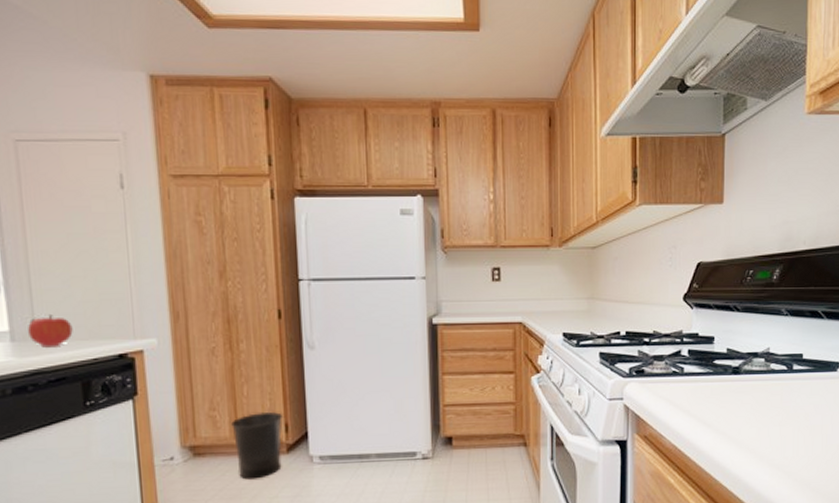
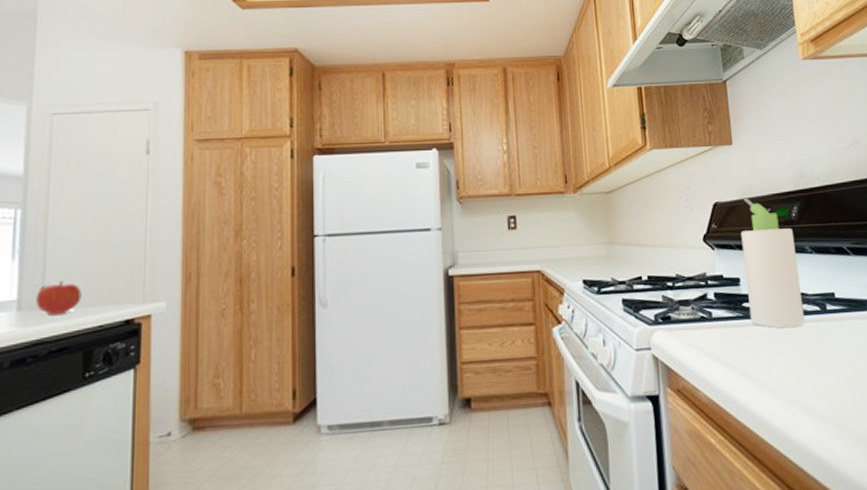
waste bin: present [231,411,282,479] -> none [236,376,290,456]
bottle: none [720,258,773,385] -> present [740,197,806,329]

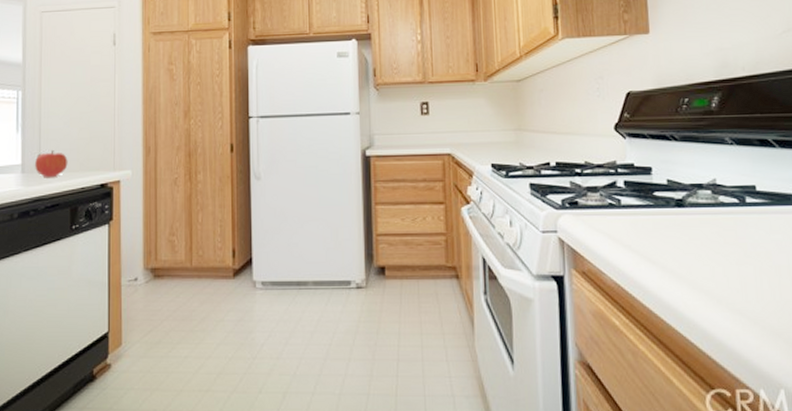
bottle: present [740,197,806,329] -> none [654,87,722,219]

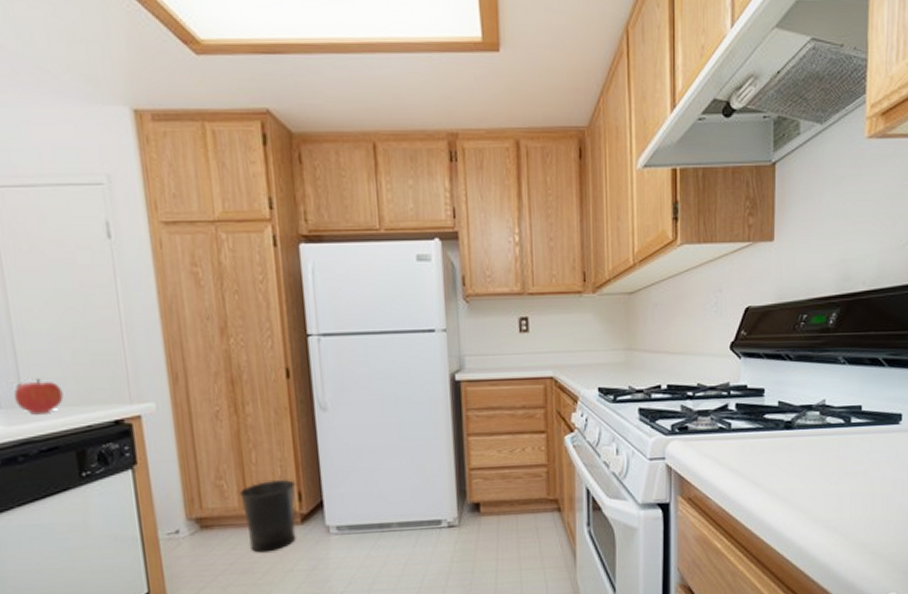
waste bin: none [187,237,230,302] -> present [240,479,296,553]

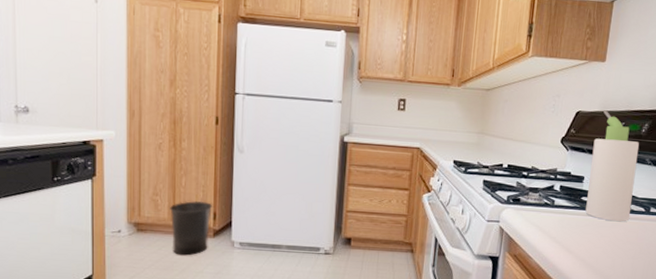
fruit: present [14,377,64,415] -> none [12,101,48,130]
bottle: none [770,302,828,441] -> present [585,110,639,222]

